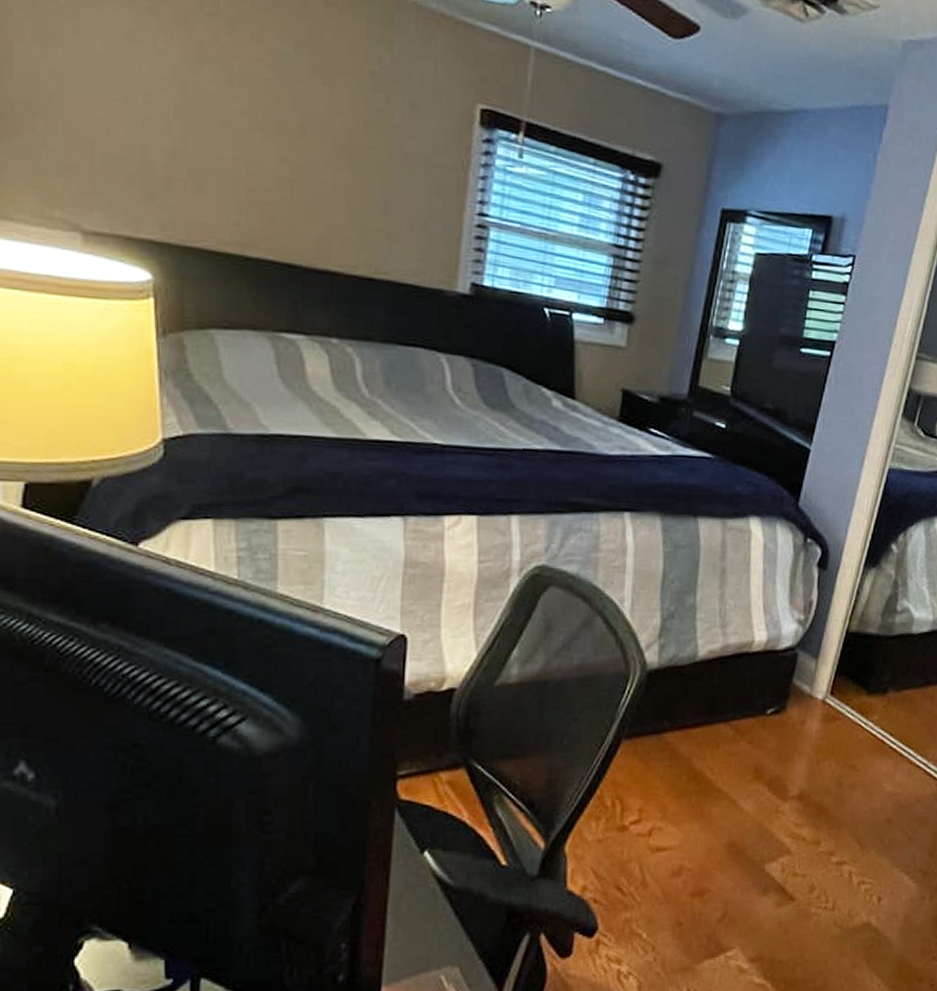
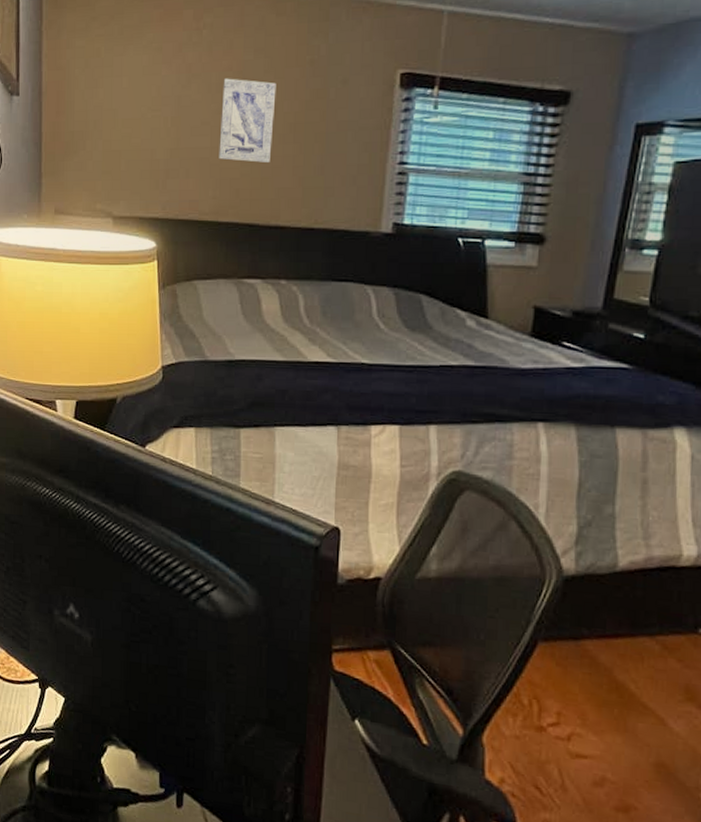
wall art: none [245,70,325,191] -> present [219,78,276,164]

